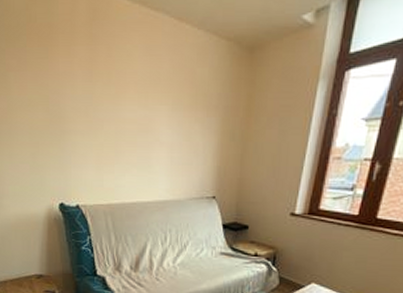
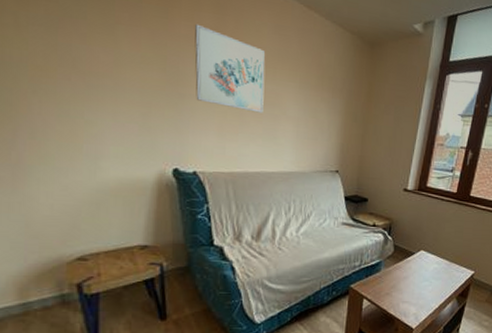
wall art: none [72,58,138,142] -> present [194,23,265,113]

